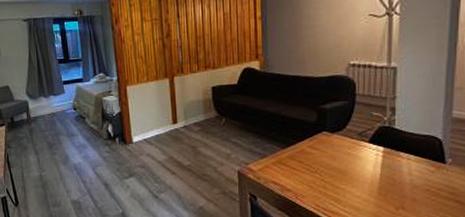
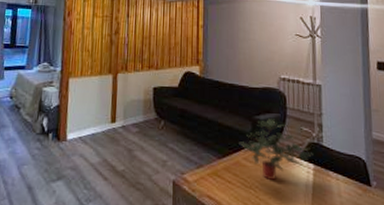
potted plant: none [303,107,384,164] -> present [239,119,313,180]

